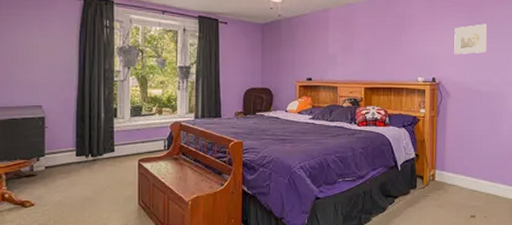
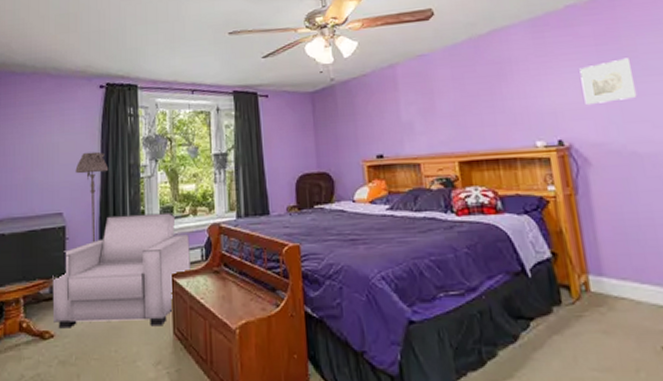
armchair: none [33,110,155,199] -> present [52,212,191,329]
floor lamp: none [54,55,86,131] -> present [75,151,109,242]

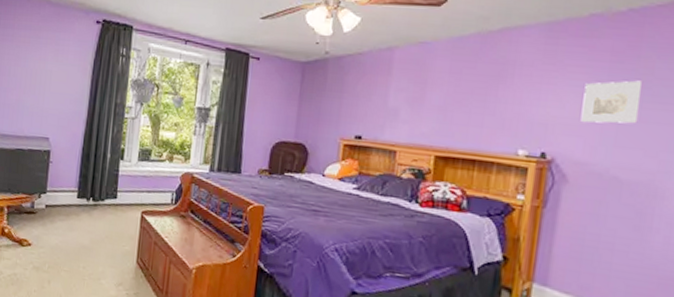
armchair: present [52,212,191,329] -> none [32,148,163,254]
floor lamp: present [75,151,109,242] -> none [64,84,96,170]

